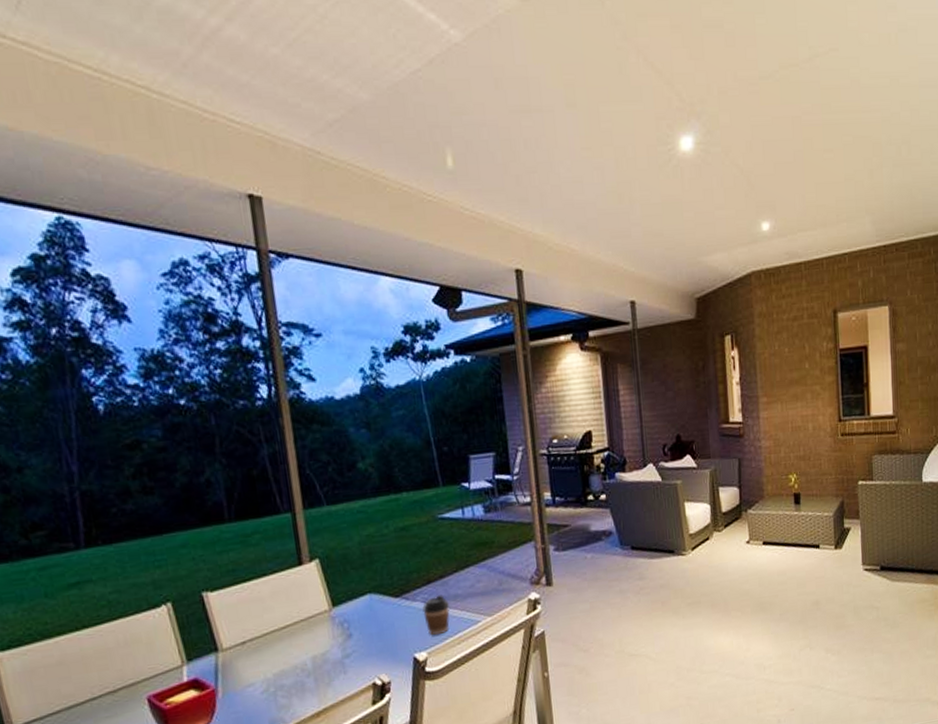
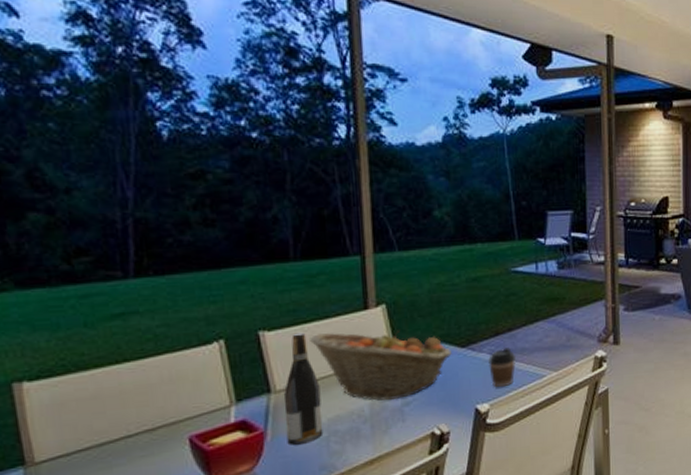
wine bottle: none [230,591,270,701] -> present [284,332,323,445]
fruit basket: none [250,583,386,655] -> present [310,330,452,401]

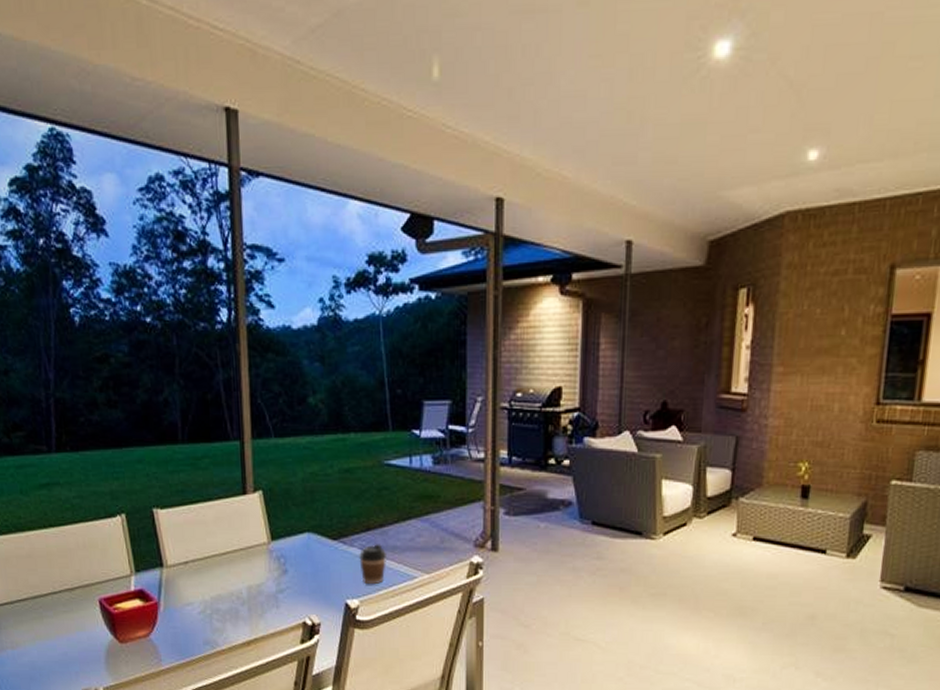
wine bottle: present [284,332,323,445] -> none [174,512,207,618]
fruit basket: present [310,330,452,401] -> none [195,515,324,586]

